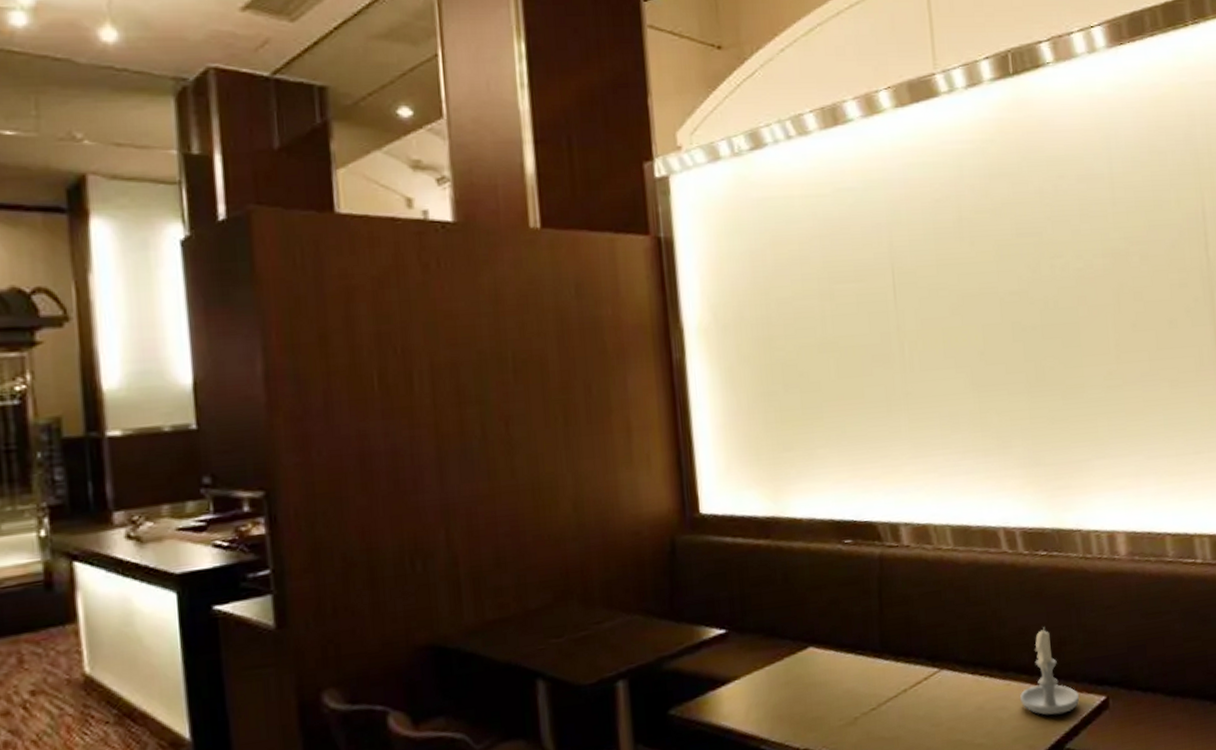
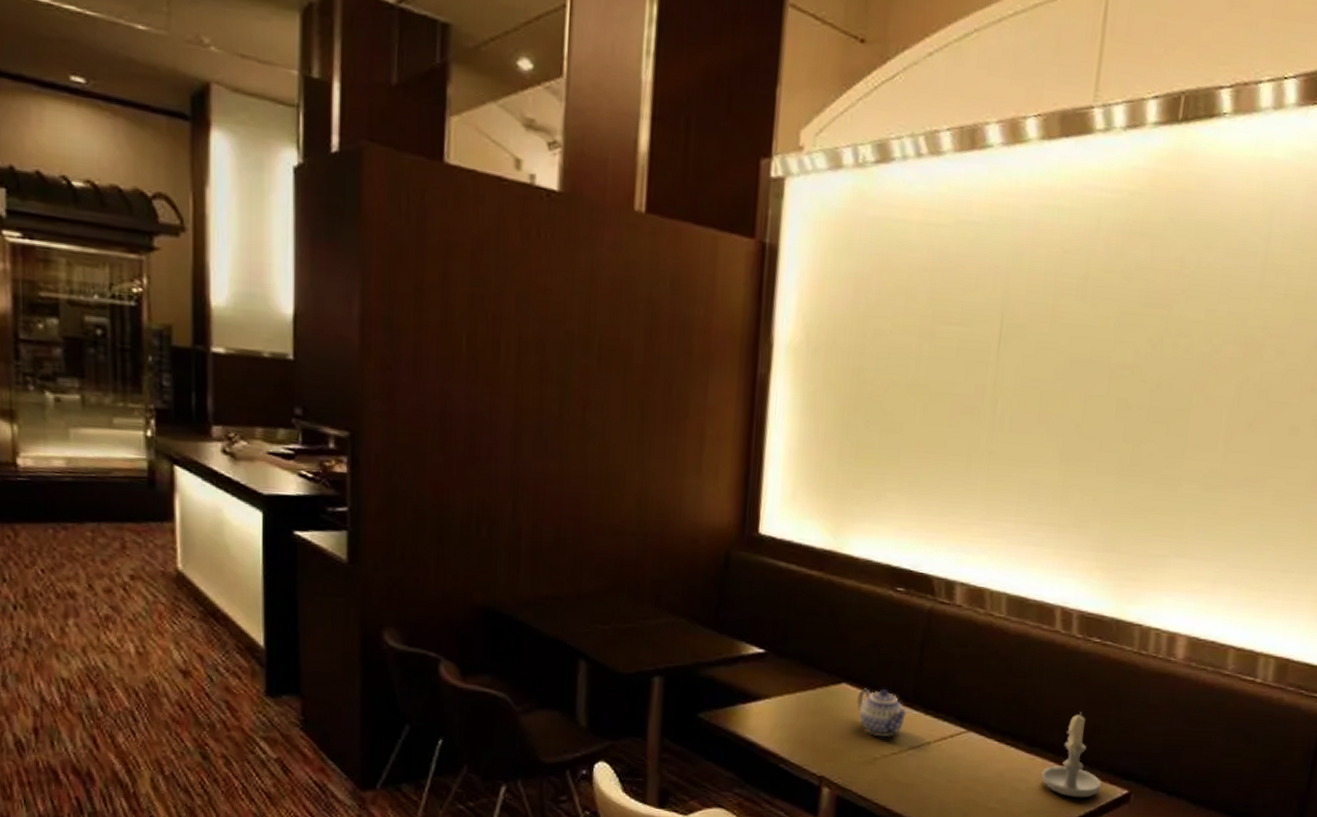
teapot: none [826,644,879,695] -> present [857,688,909,737]

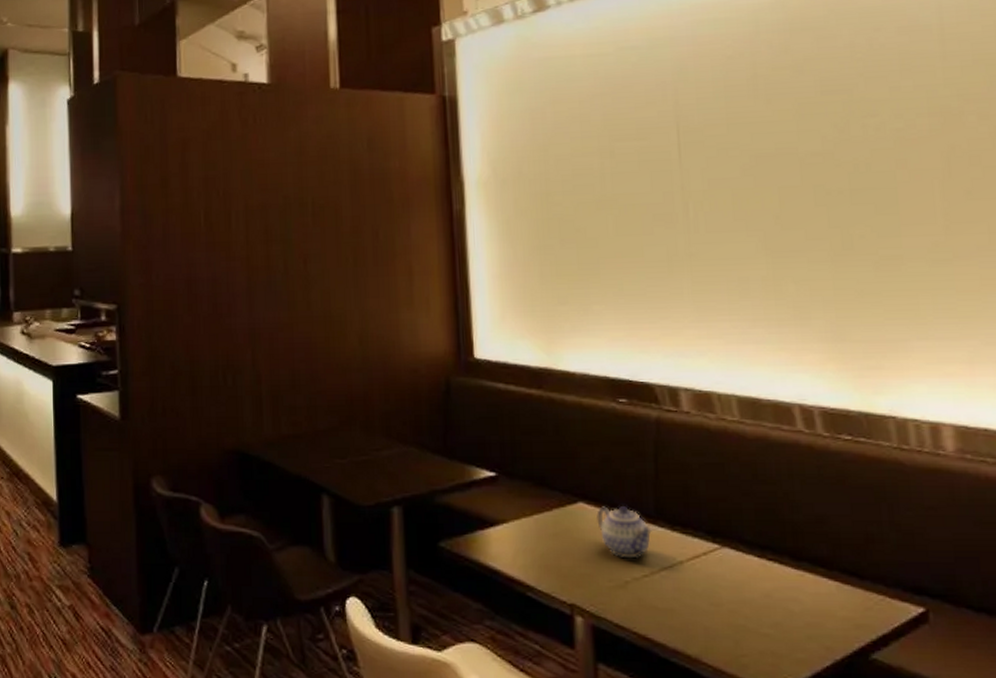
candle: present [1041,712,1102,798] -> none [816,519,891,619]

